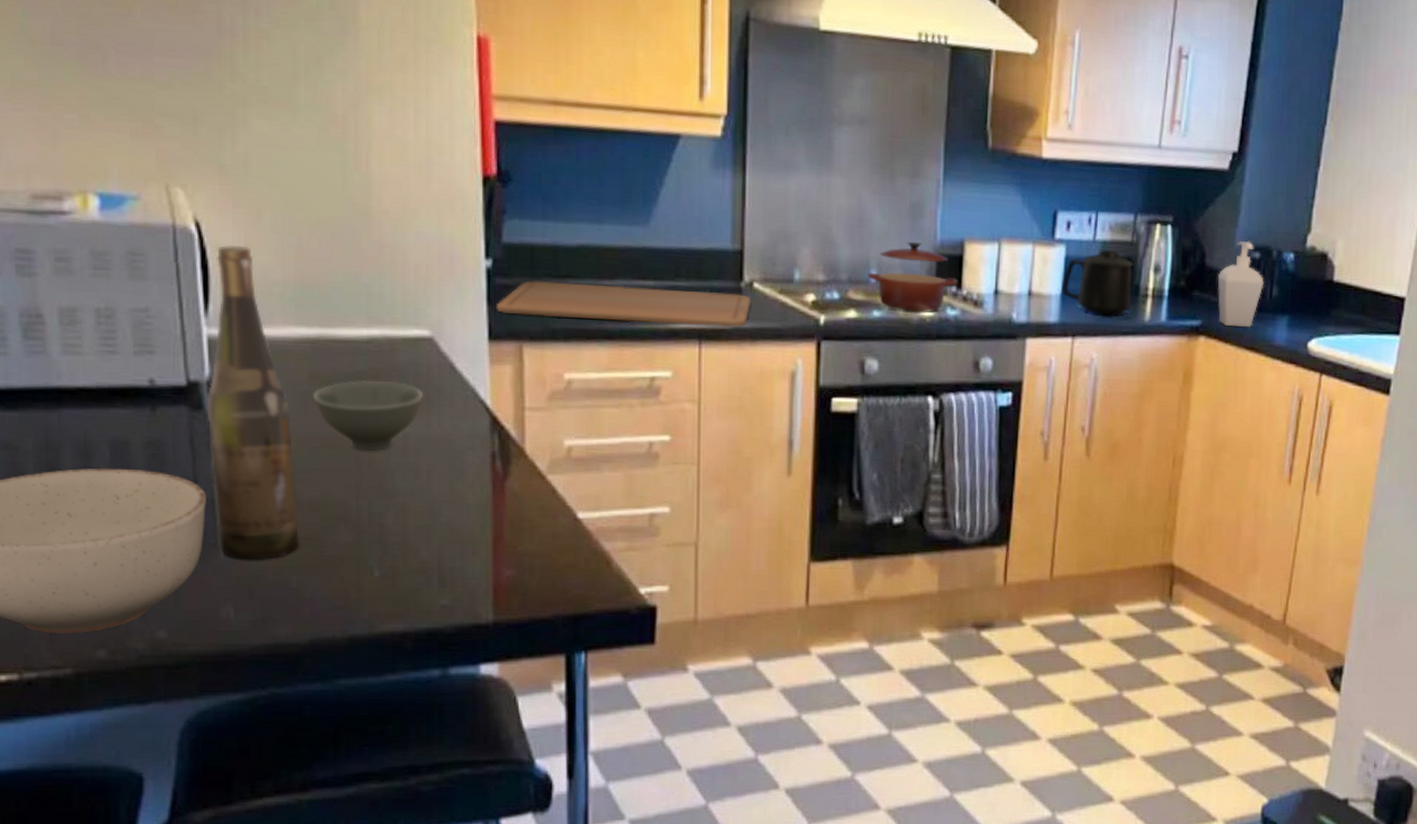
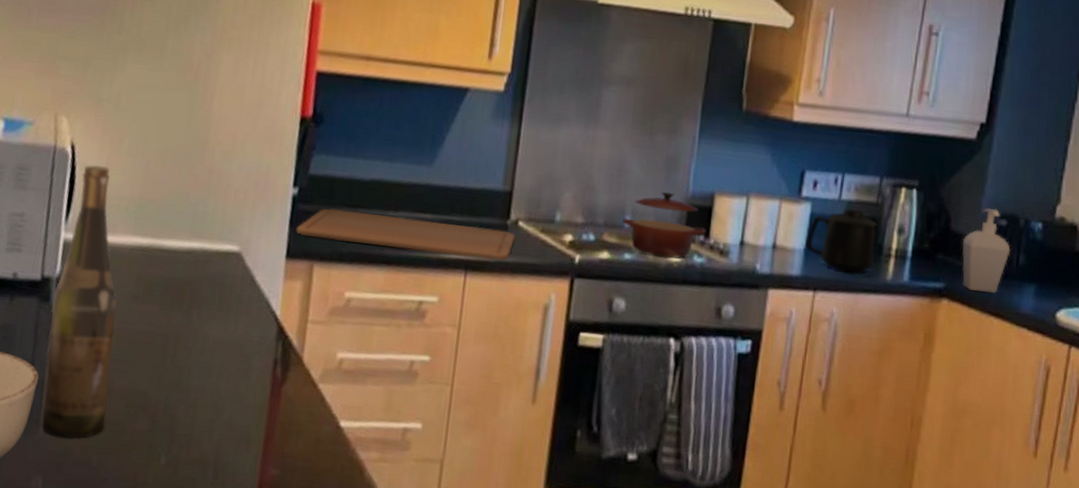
bowl: present [312,380,423,451] -> none [136,285,226,349]

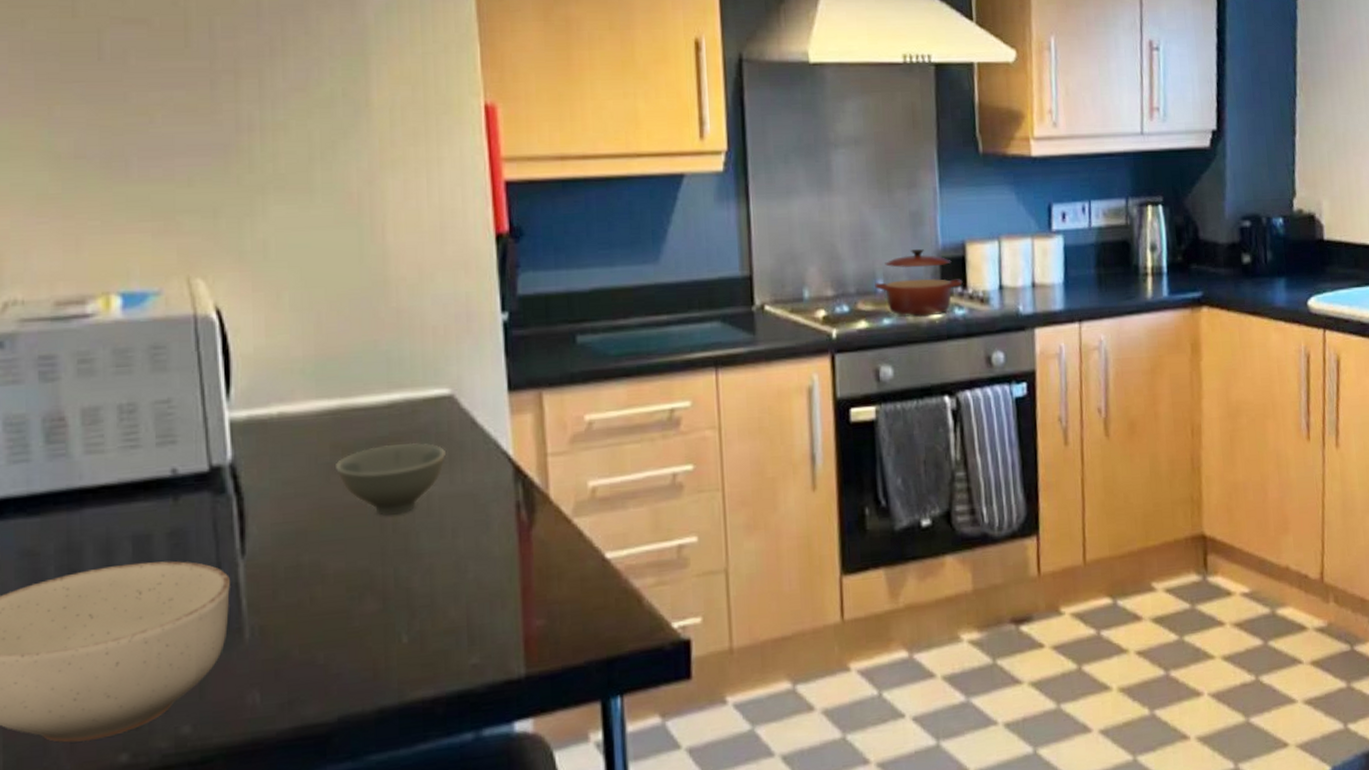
wine bottle: present [41,165,117,439] -> none [229,328,325,641]
bowl: none [136,285,226,349] -> present [334,442,446,515]
chopping board: present [296,208,516,261] -> none [515,318,764,364]
mug: present [805,208,877,273] -> none [1063,234,1132,298]
soap bottle: present [962,207,1011,293] -> none [1212,211,1258,294]

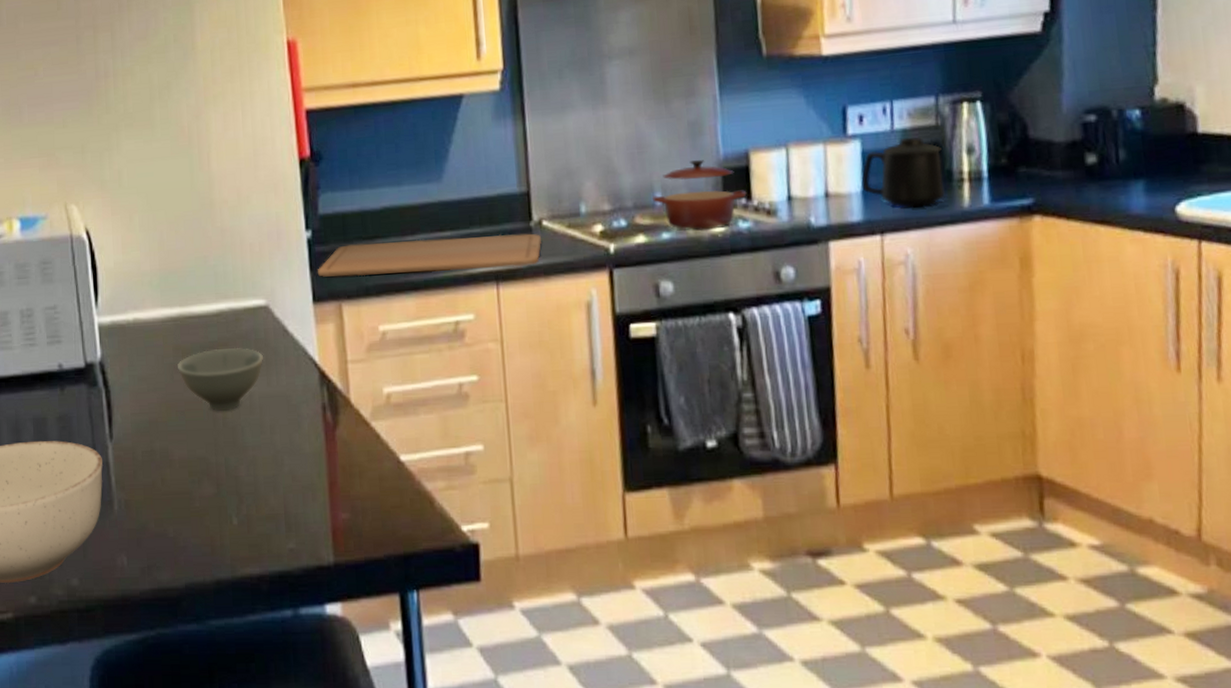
chopping board: none [515,318,764,364] -> present [318,233,543,278]
mug: none [1063,234,1132,298] -> present [861,136,945,208]

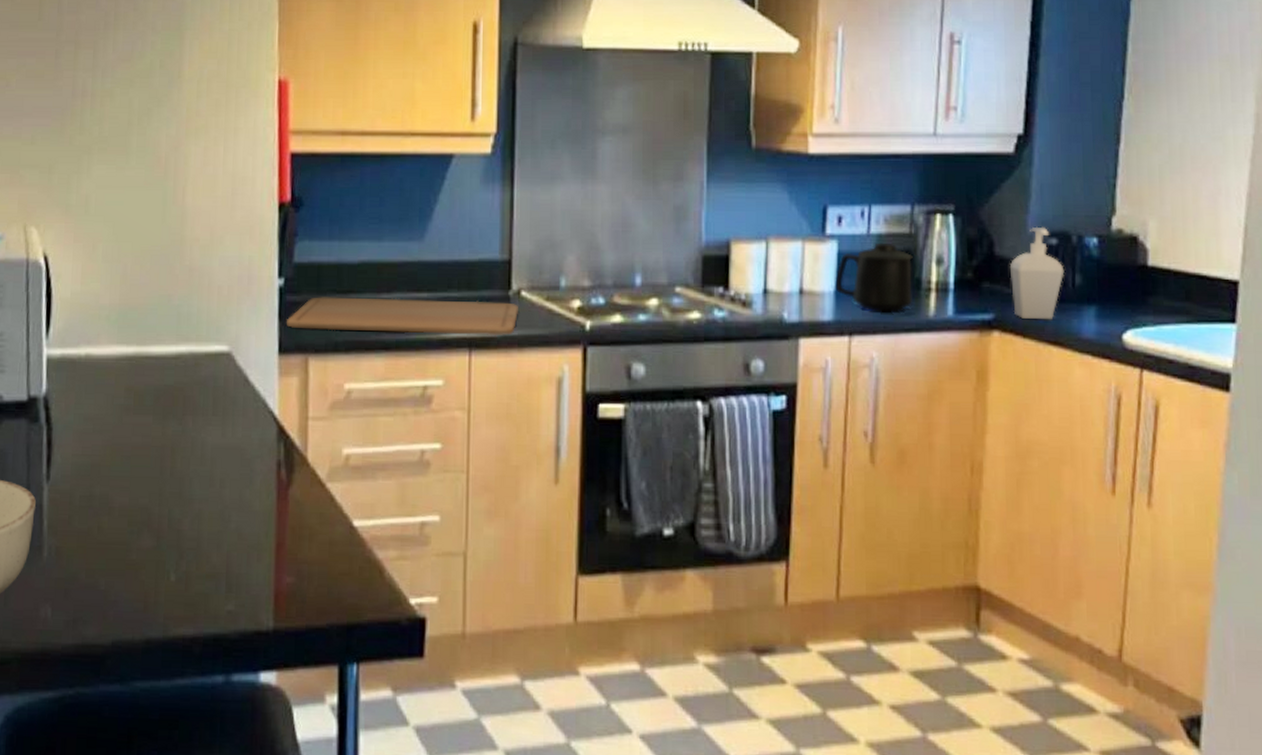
bowl: present [177,347,263,411] -> none [127,393,220,459]
saucepan: present [651,159,747,230] -> none [631,244,725,315]
soap bottle: none [1045,104,1107,200] -> present [1009,226,1065,319]

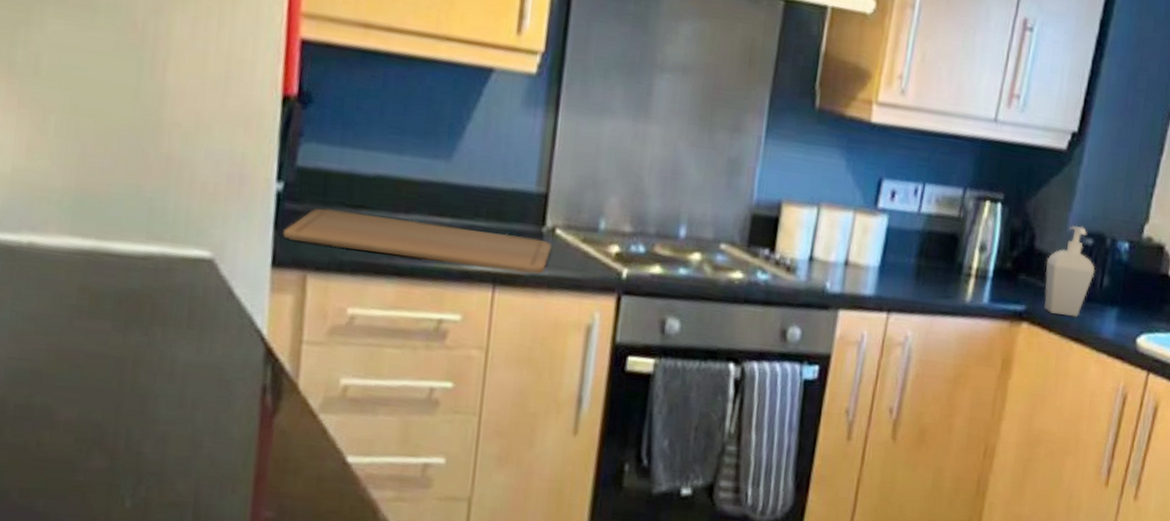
mug: present [835,242,913,312] -> none [880,222,958,293]

